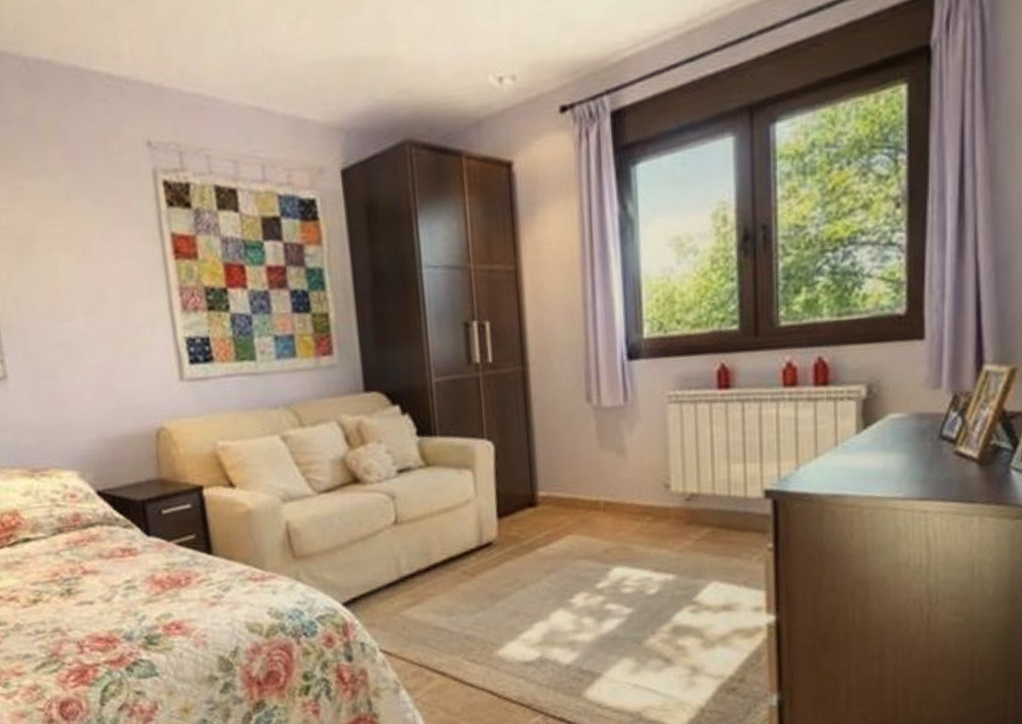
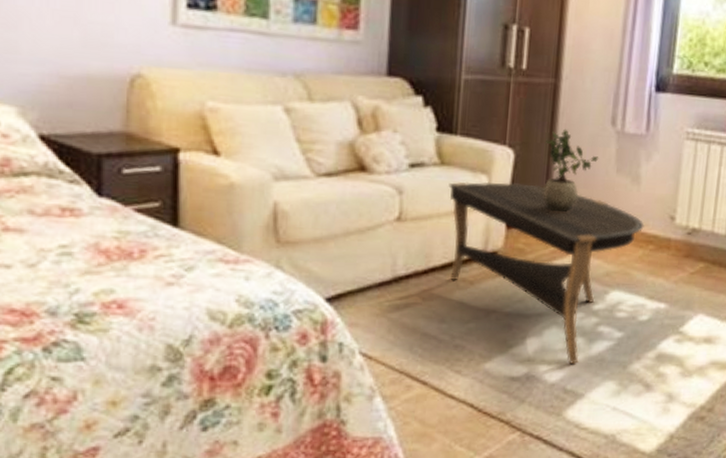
coffee table: none [436,472,638,644] -> present [448,181,644,364]
potted plant: none [523,413,580,496] -> present [543,129,599,213]

